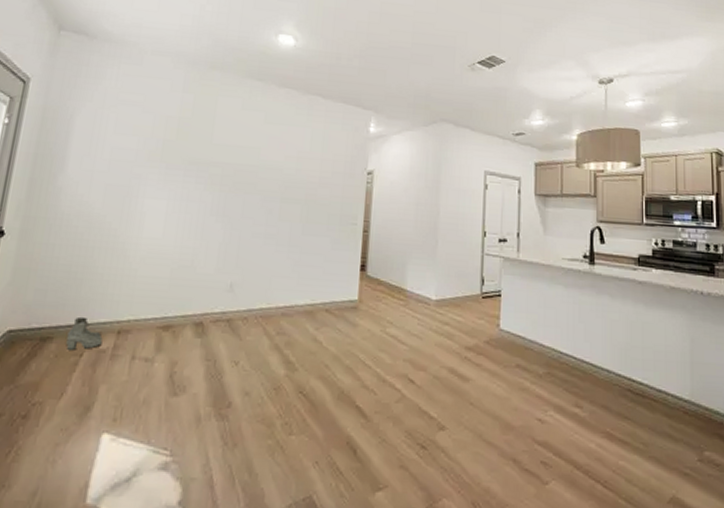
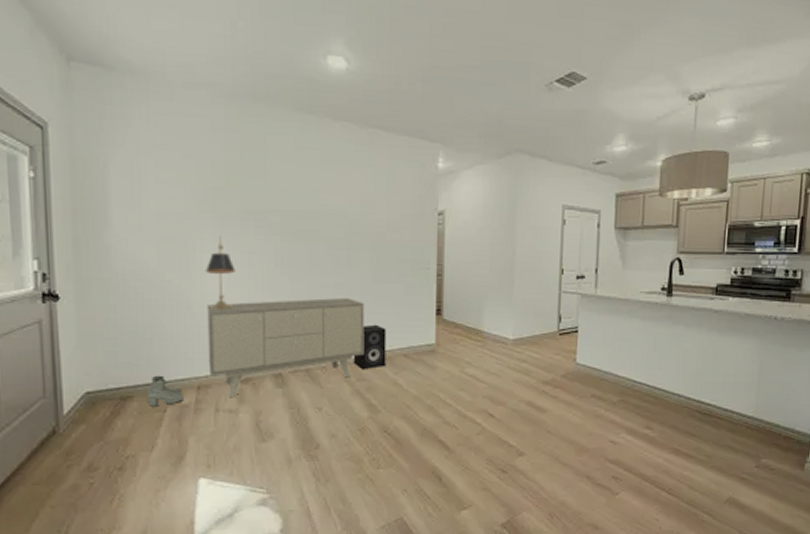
sideboard: none [132,247,292,346] -> present [207,297,365,398]
lamp: none [142,183,173,255] -> present [205,236,236,311]
speaker: none [275,276,311,324] -> present [353,324,387,370]

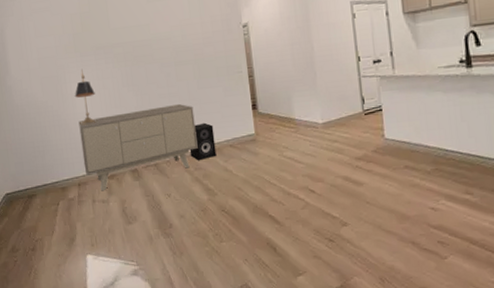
boots: present [147,375,183,408] -> none [45,177,70,203]

